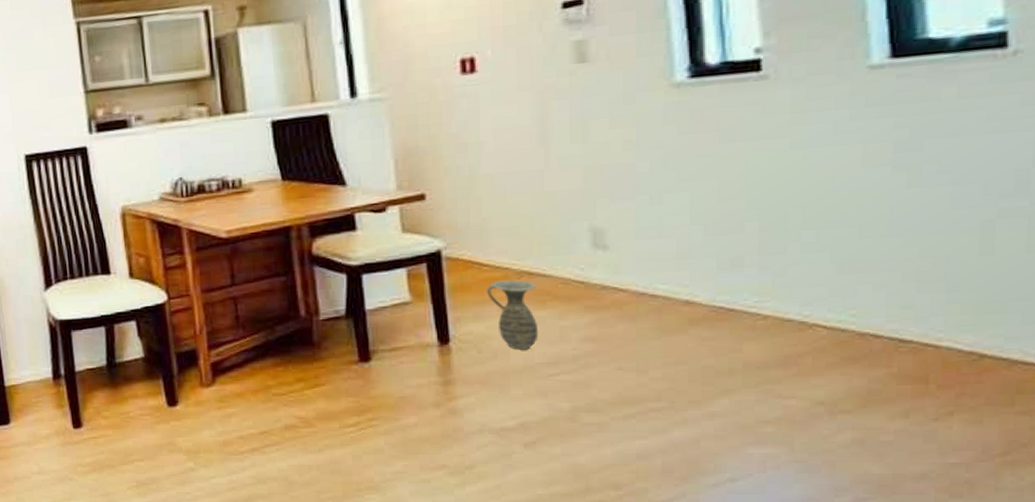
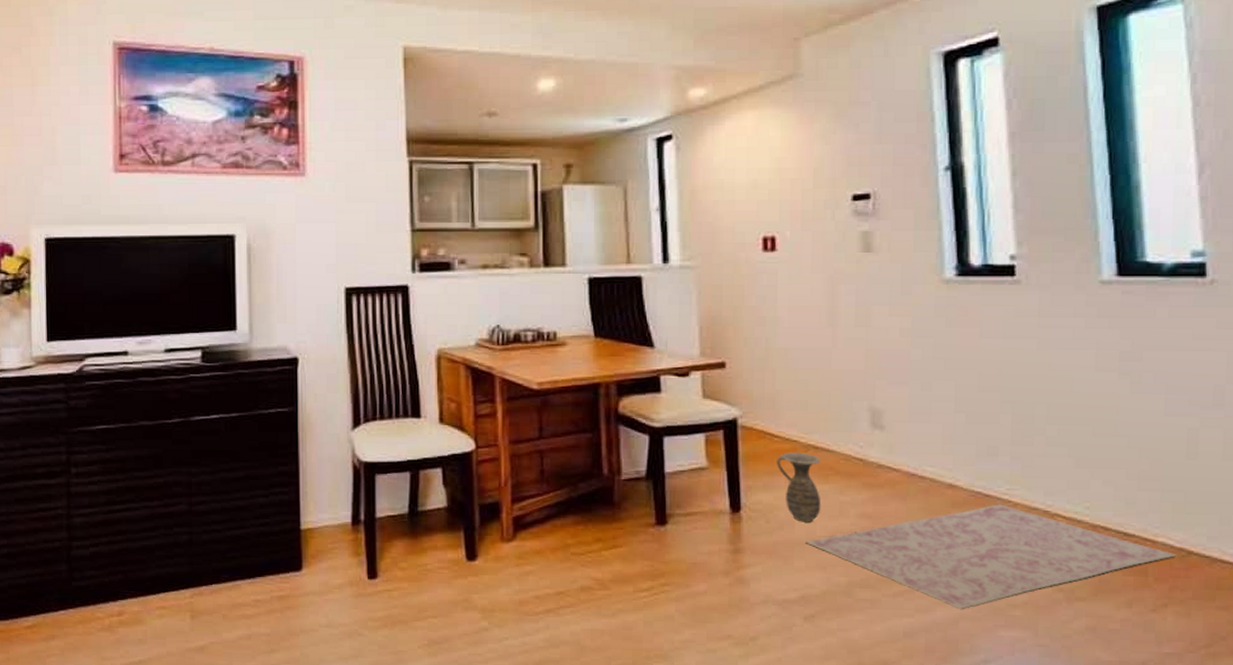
rug: none [523,318,965,429] -> present [805,504,1176,610]

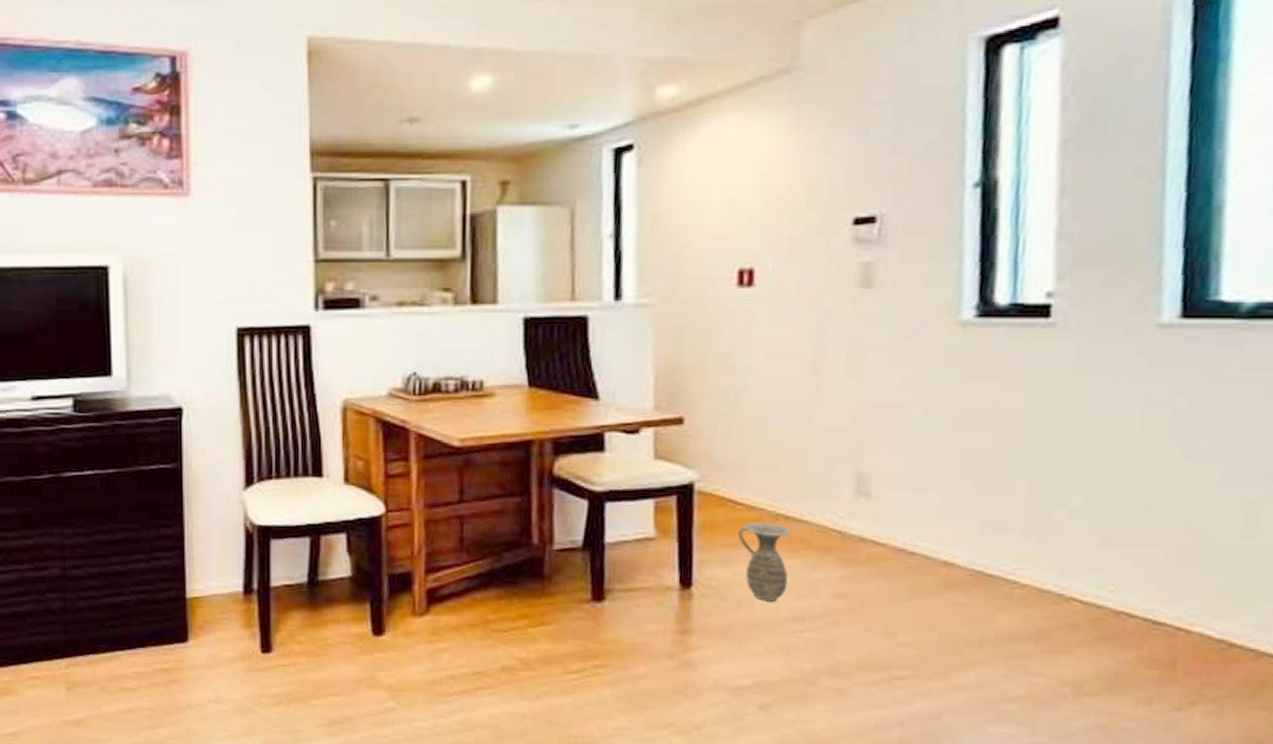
rug: present [805,504,1176,610] -> none [766,585,1214,703]

